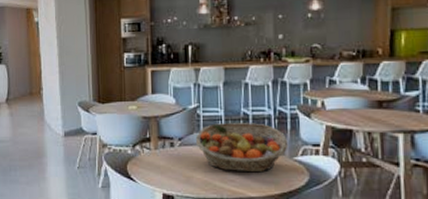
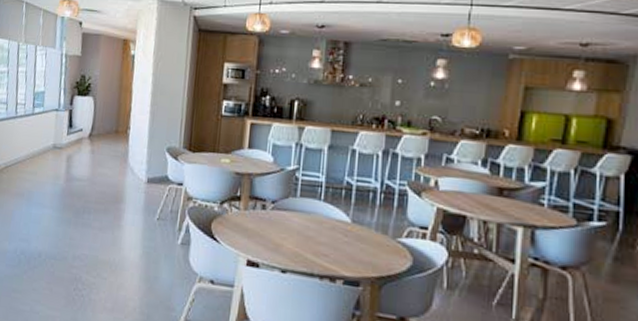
fruit basket: present [195,123,289,173] -> none [289,189,393,250]

